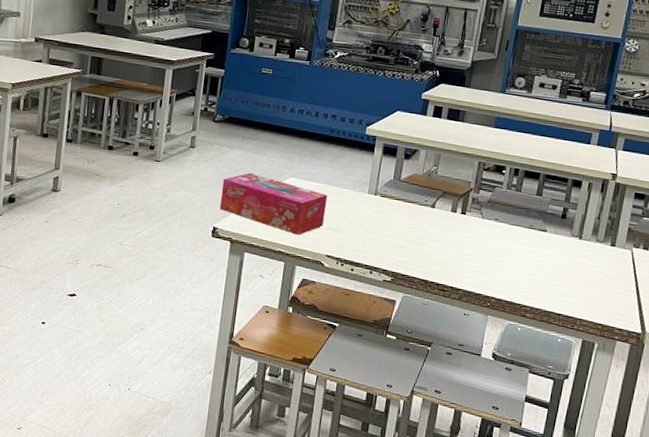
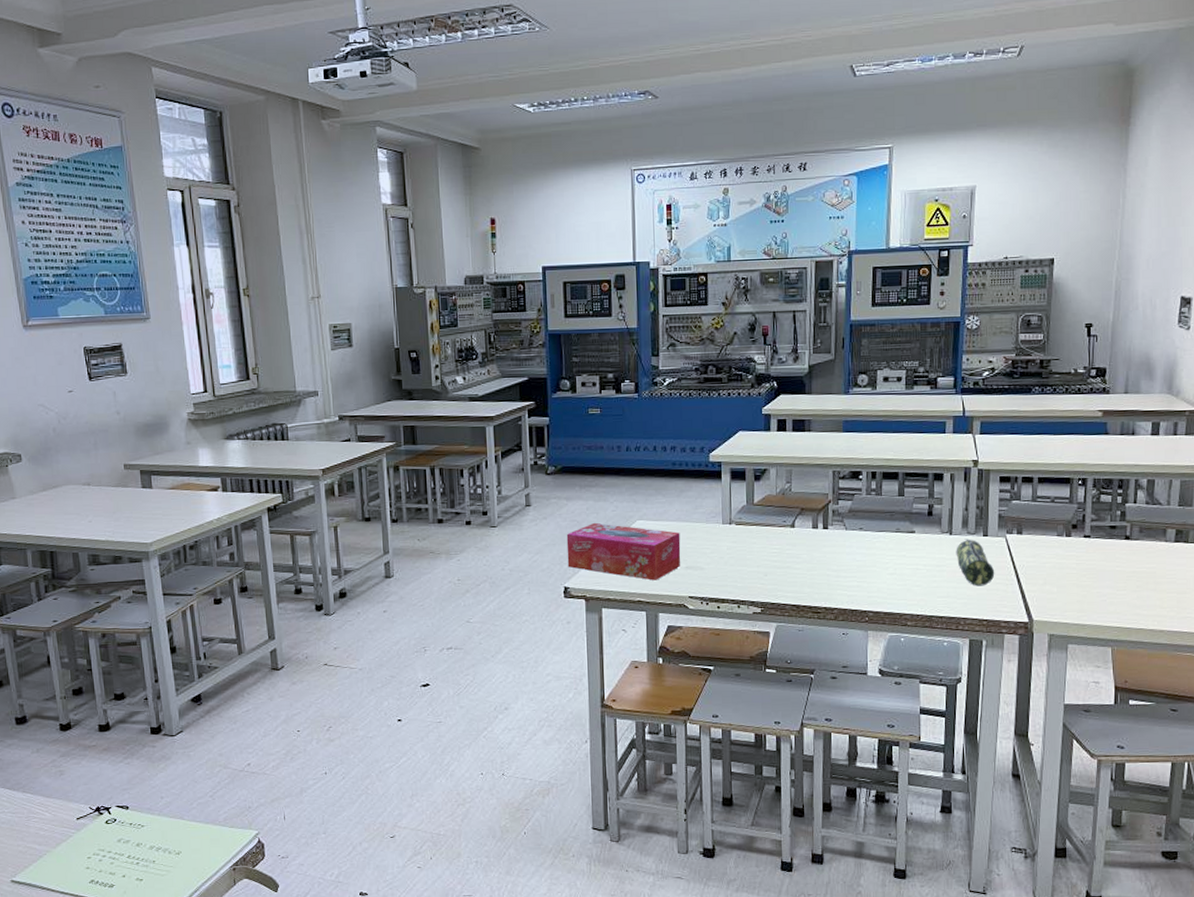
pencil case: none [582,245,617,292] -> present [956,538,995,586]

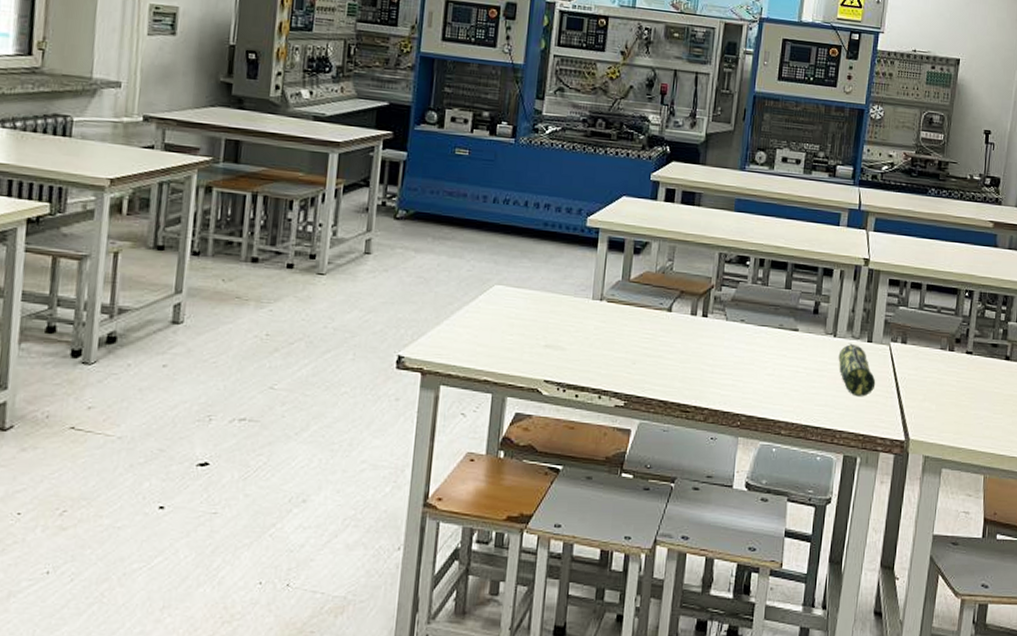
tissue box: present [566,522,681,580] -> none [405,282,543,358]

